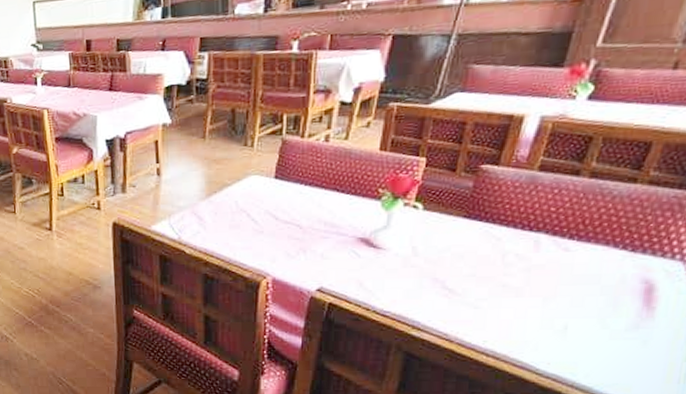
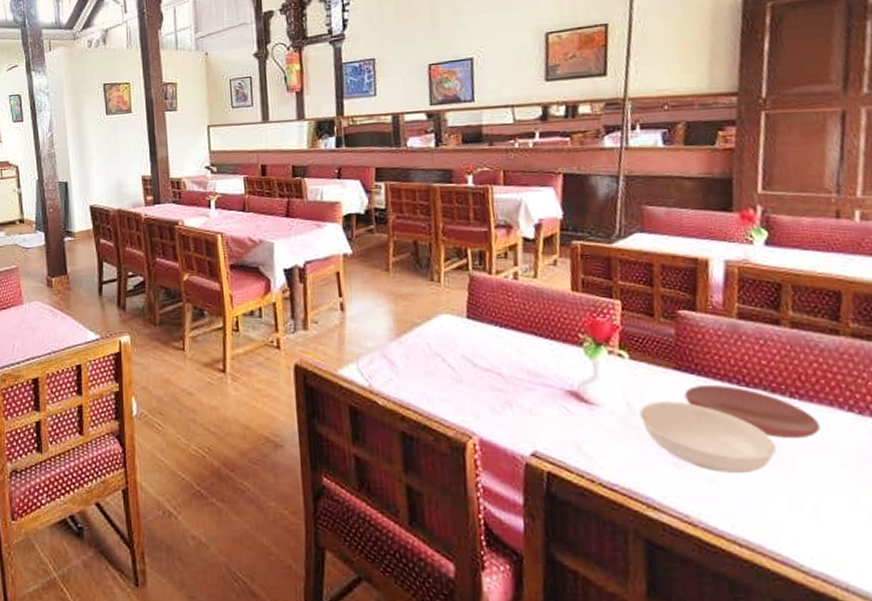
bowl: none [421,244,544,301] -> present [638,401,778,473]
plate: none [468,229,591,272] -> present [684,384,821,438]

